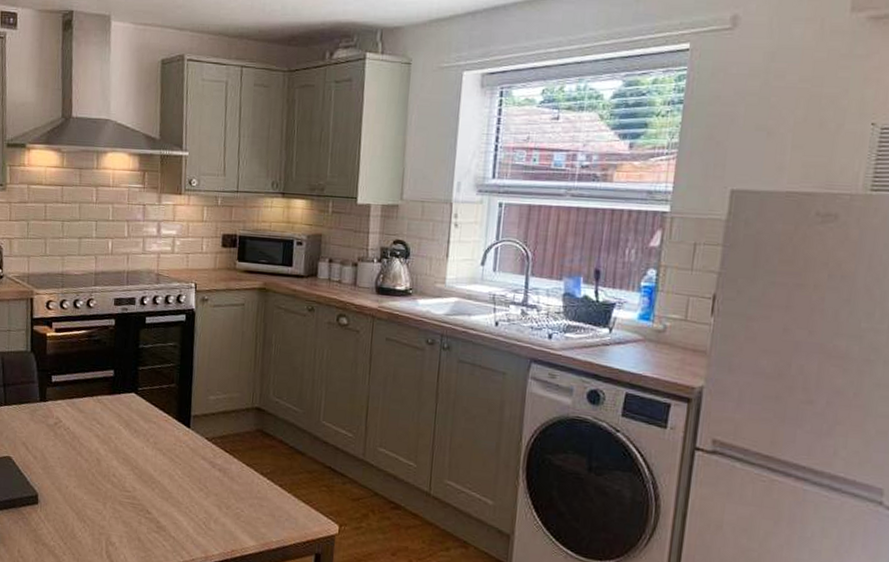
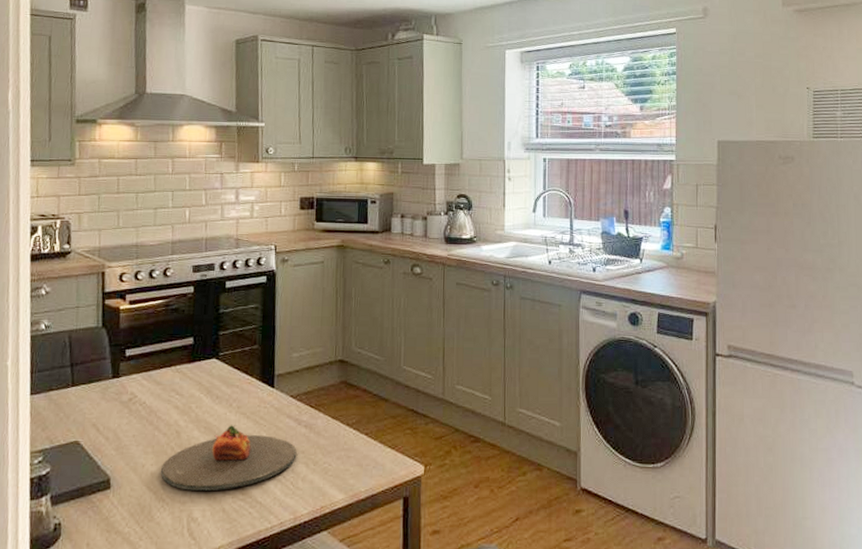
plate: none [83,459,210,521] -> present [161,425,297,492]

